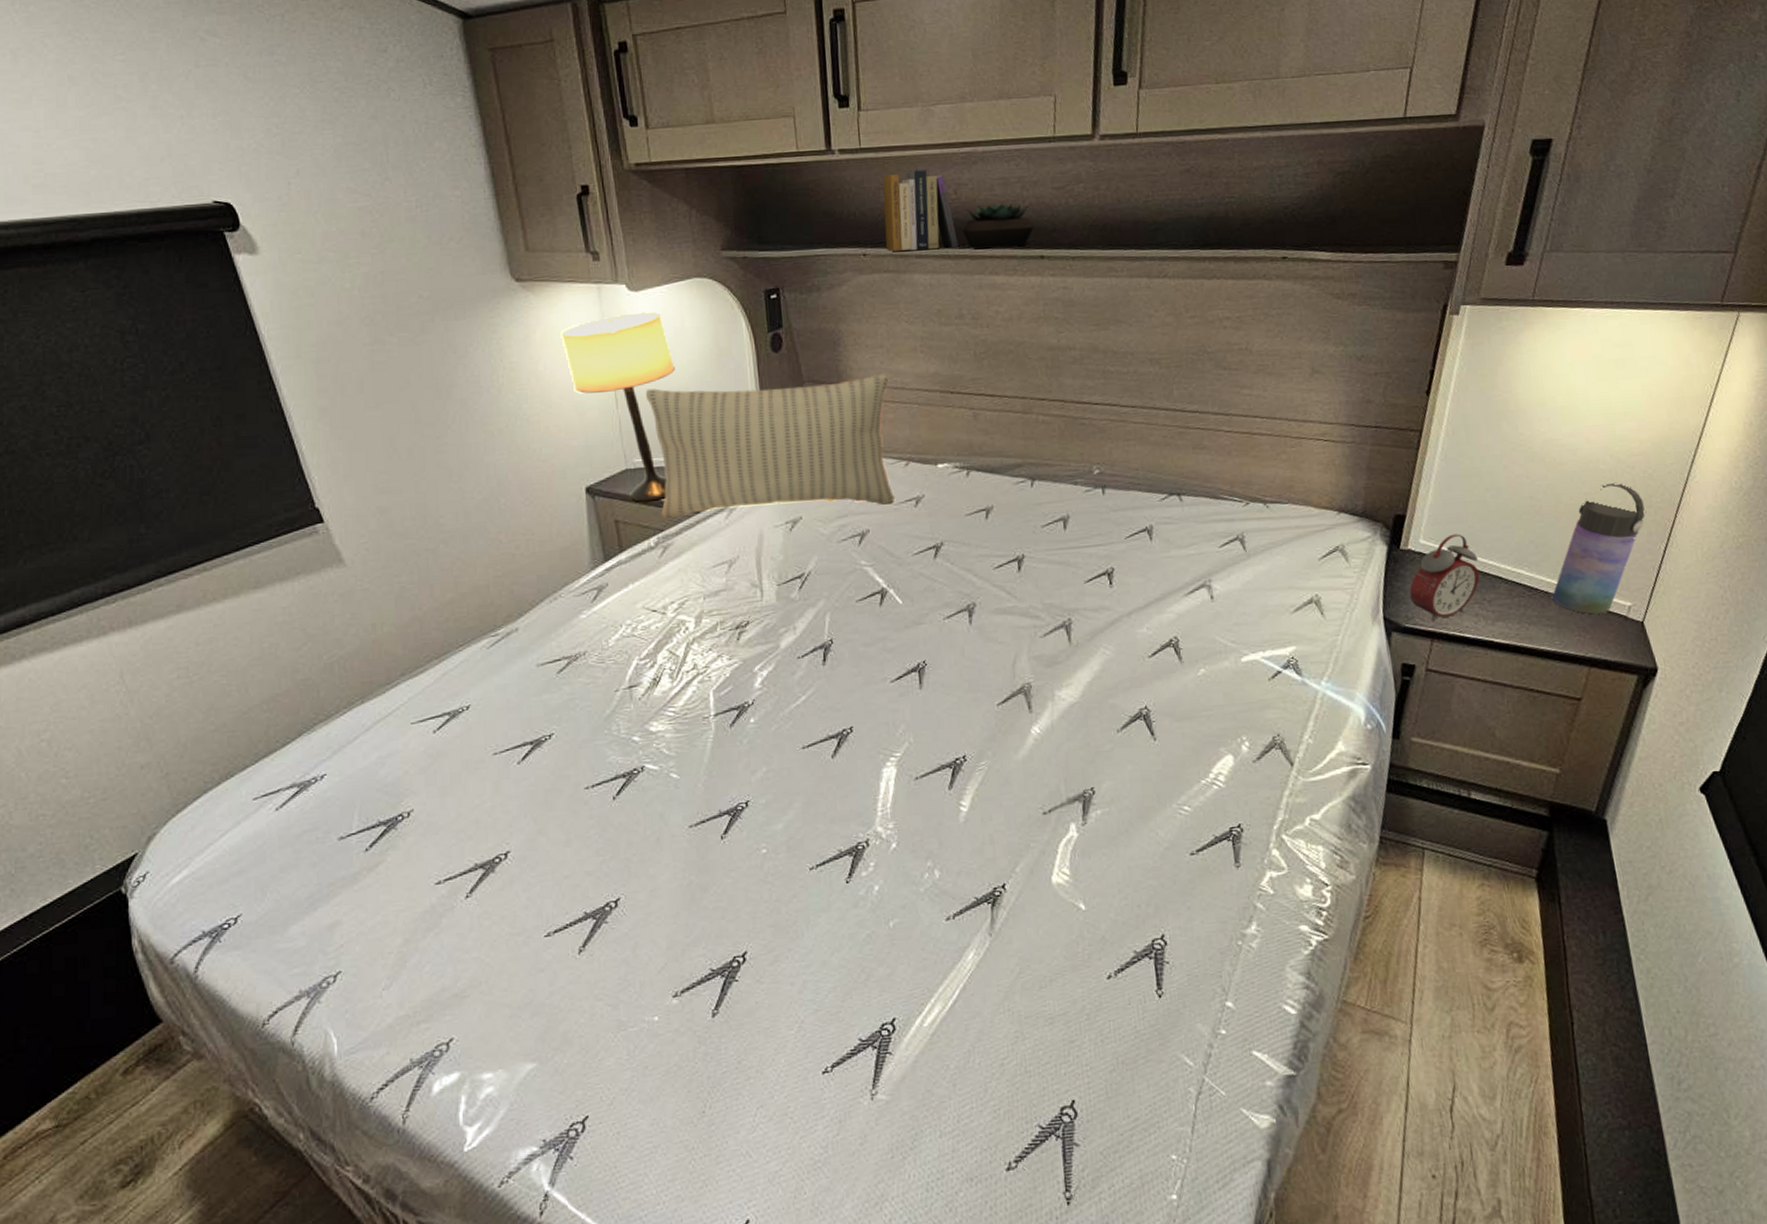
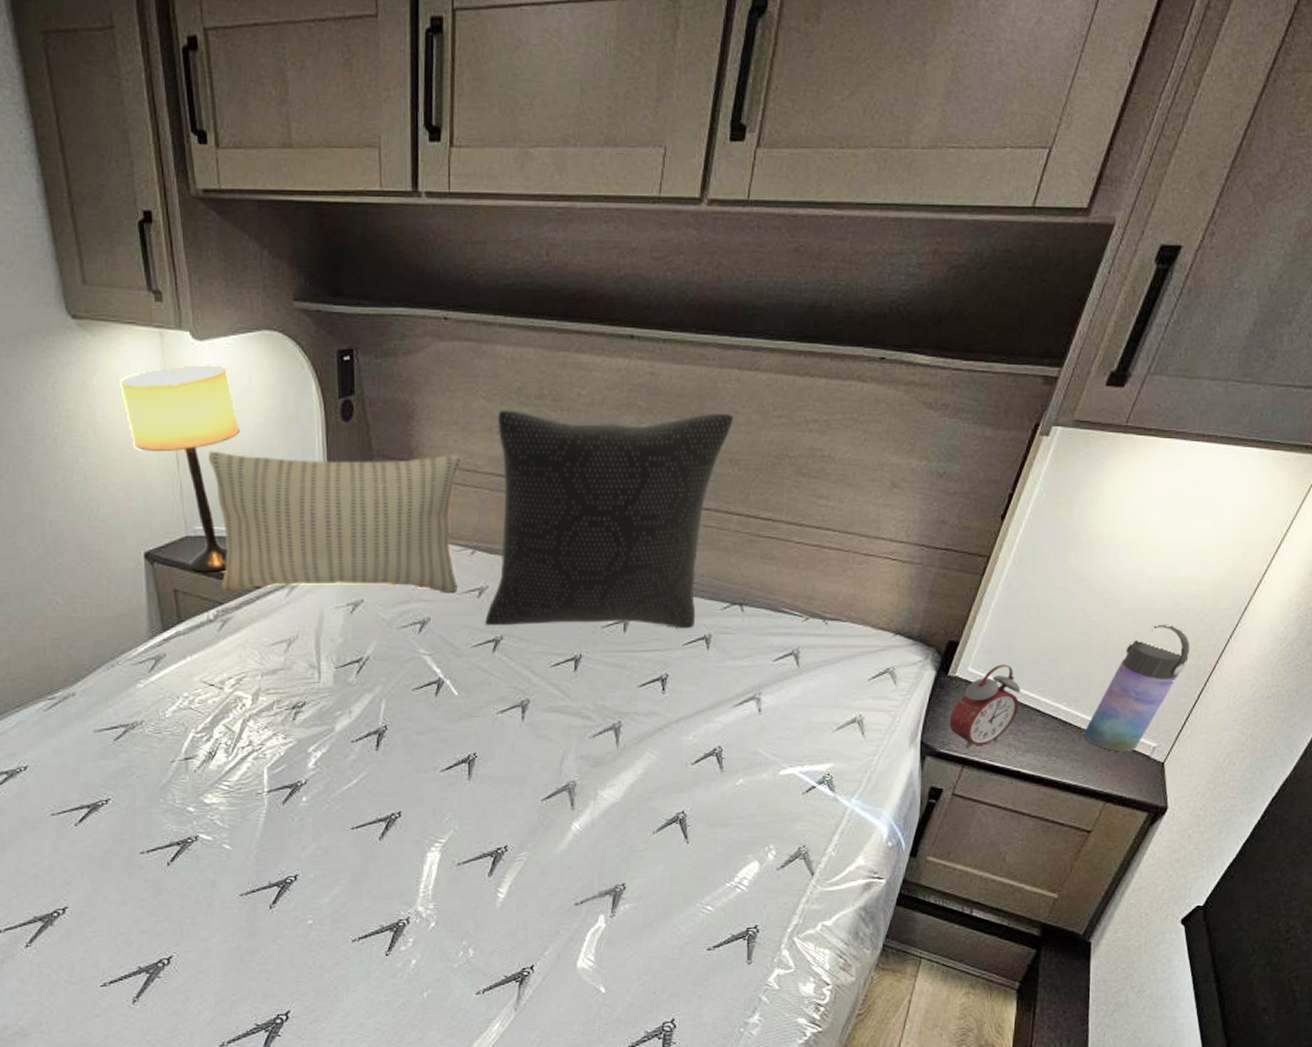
books: present [883,170,959,252] -> none [468,224,546,319]
pillow: none [921,318,1149,533] -> present [485,410,734,628]
succulent plant: present [962,203,1034,250] -> none [551,270,627,323]

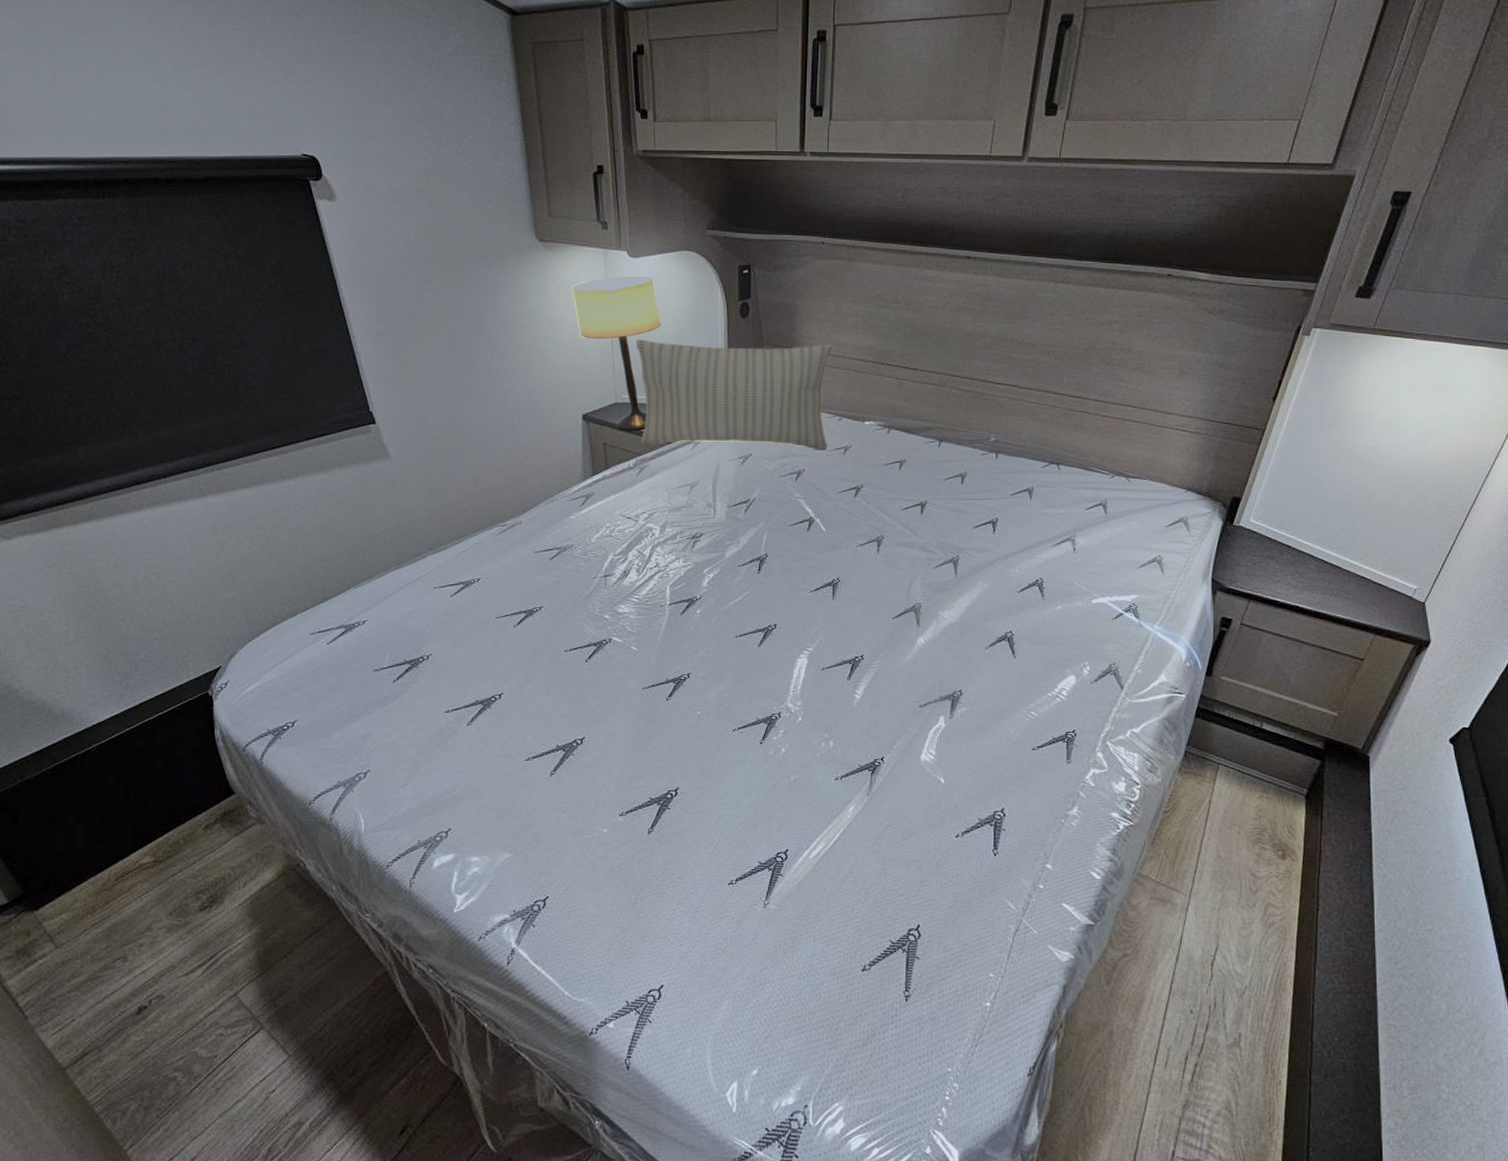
pillow: present [485,410,734,628] -> none [849,311,1050,482]
alarm clock: present [949,664,1020,748] -> none [1236,517,1296,585]
water bottle: present [1084,624,1190,752] -> none [1353,487,1442,593]

